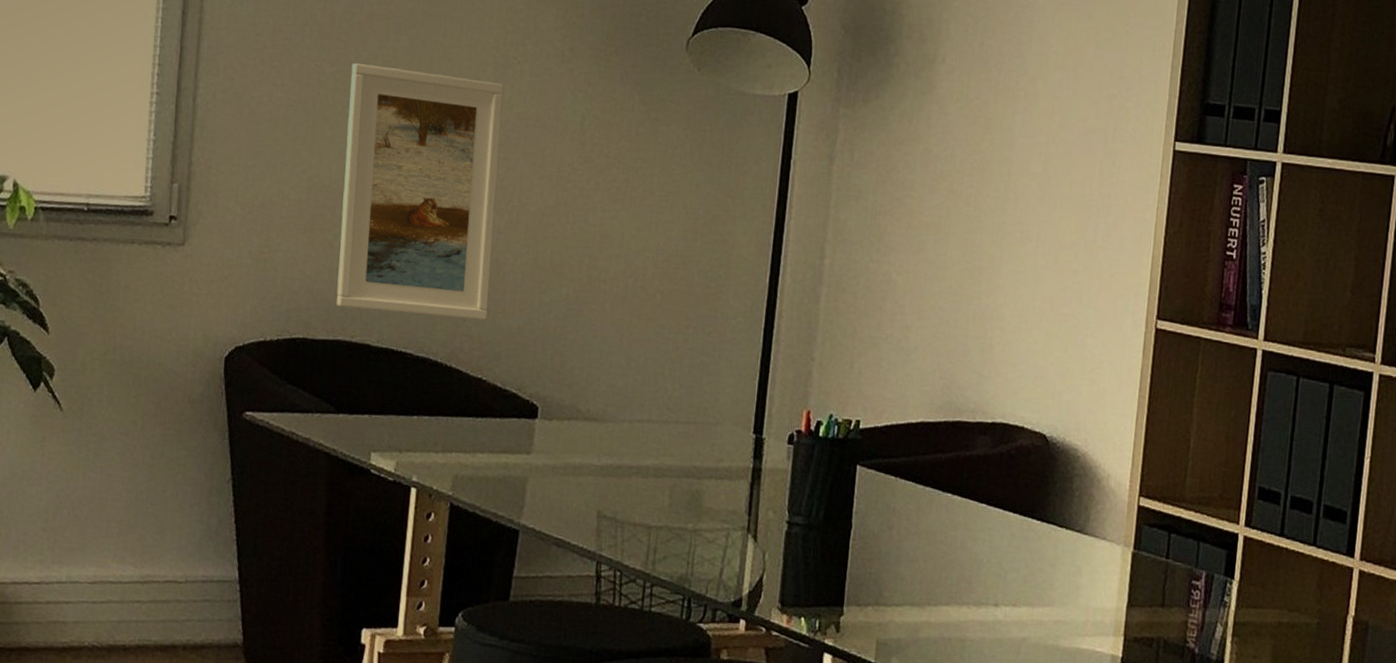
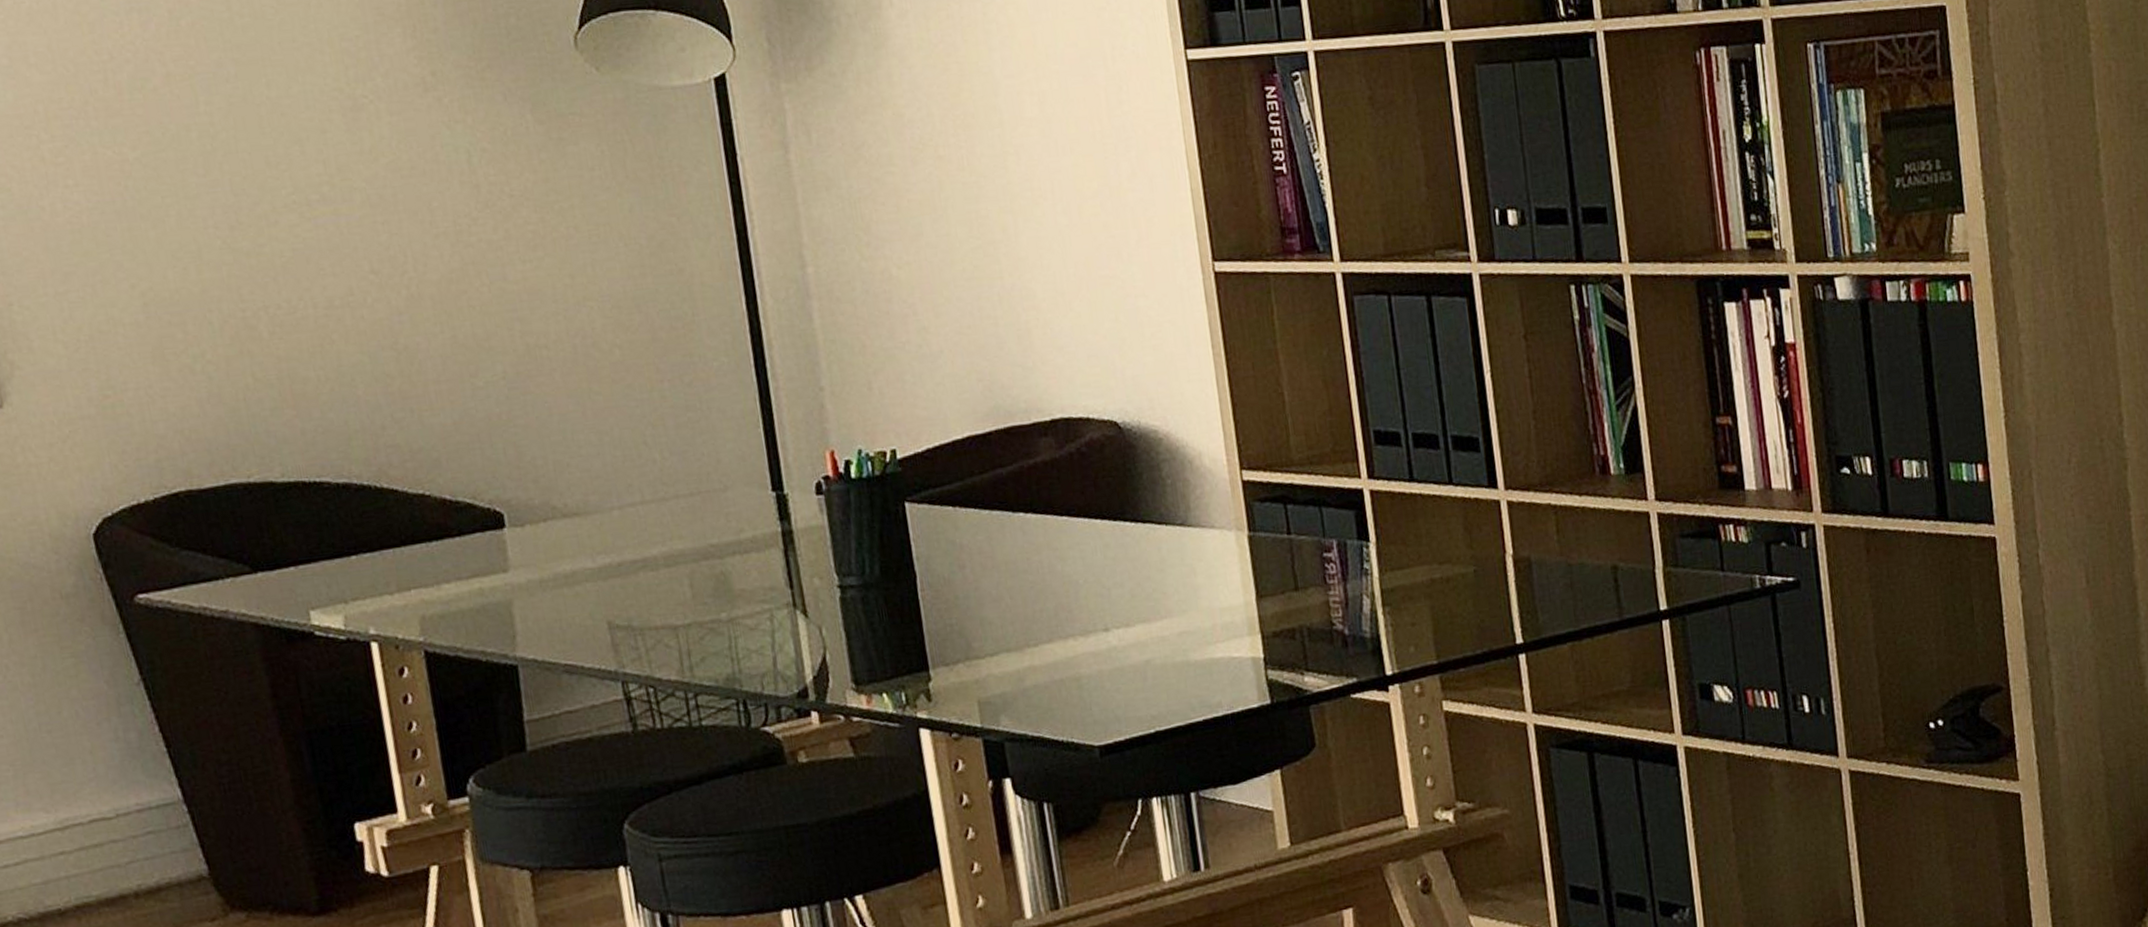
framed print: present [336,63,504,320] -> none [159,131,412,443]

